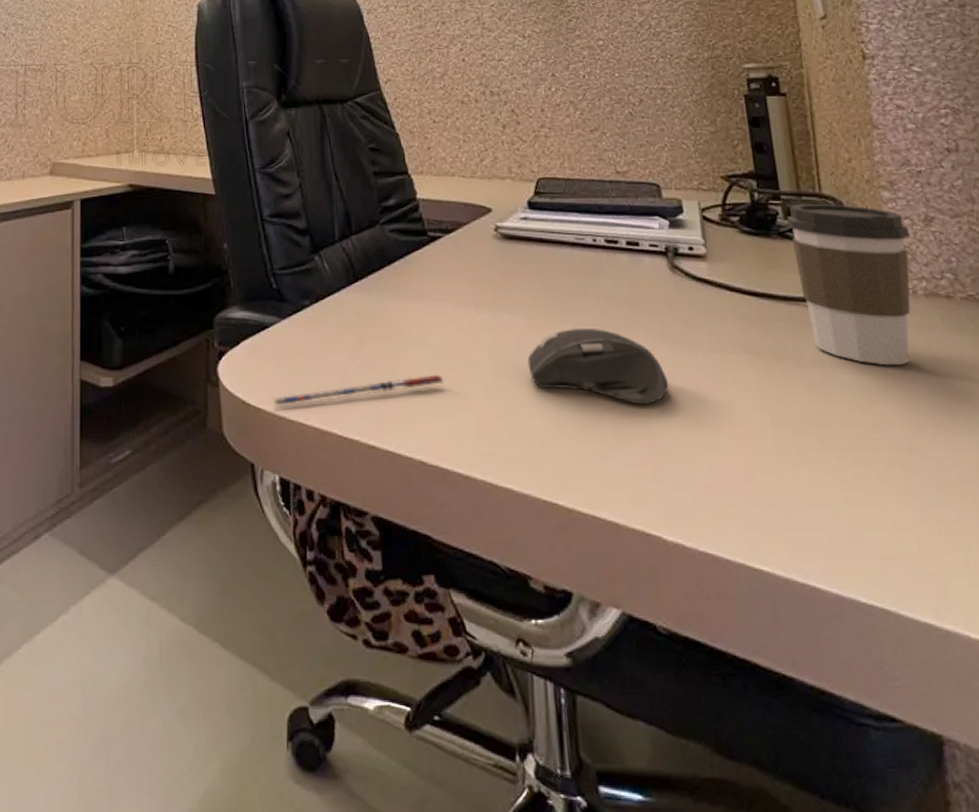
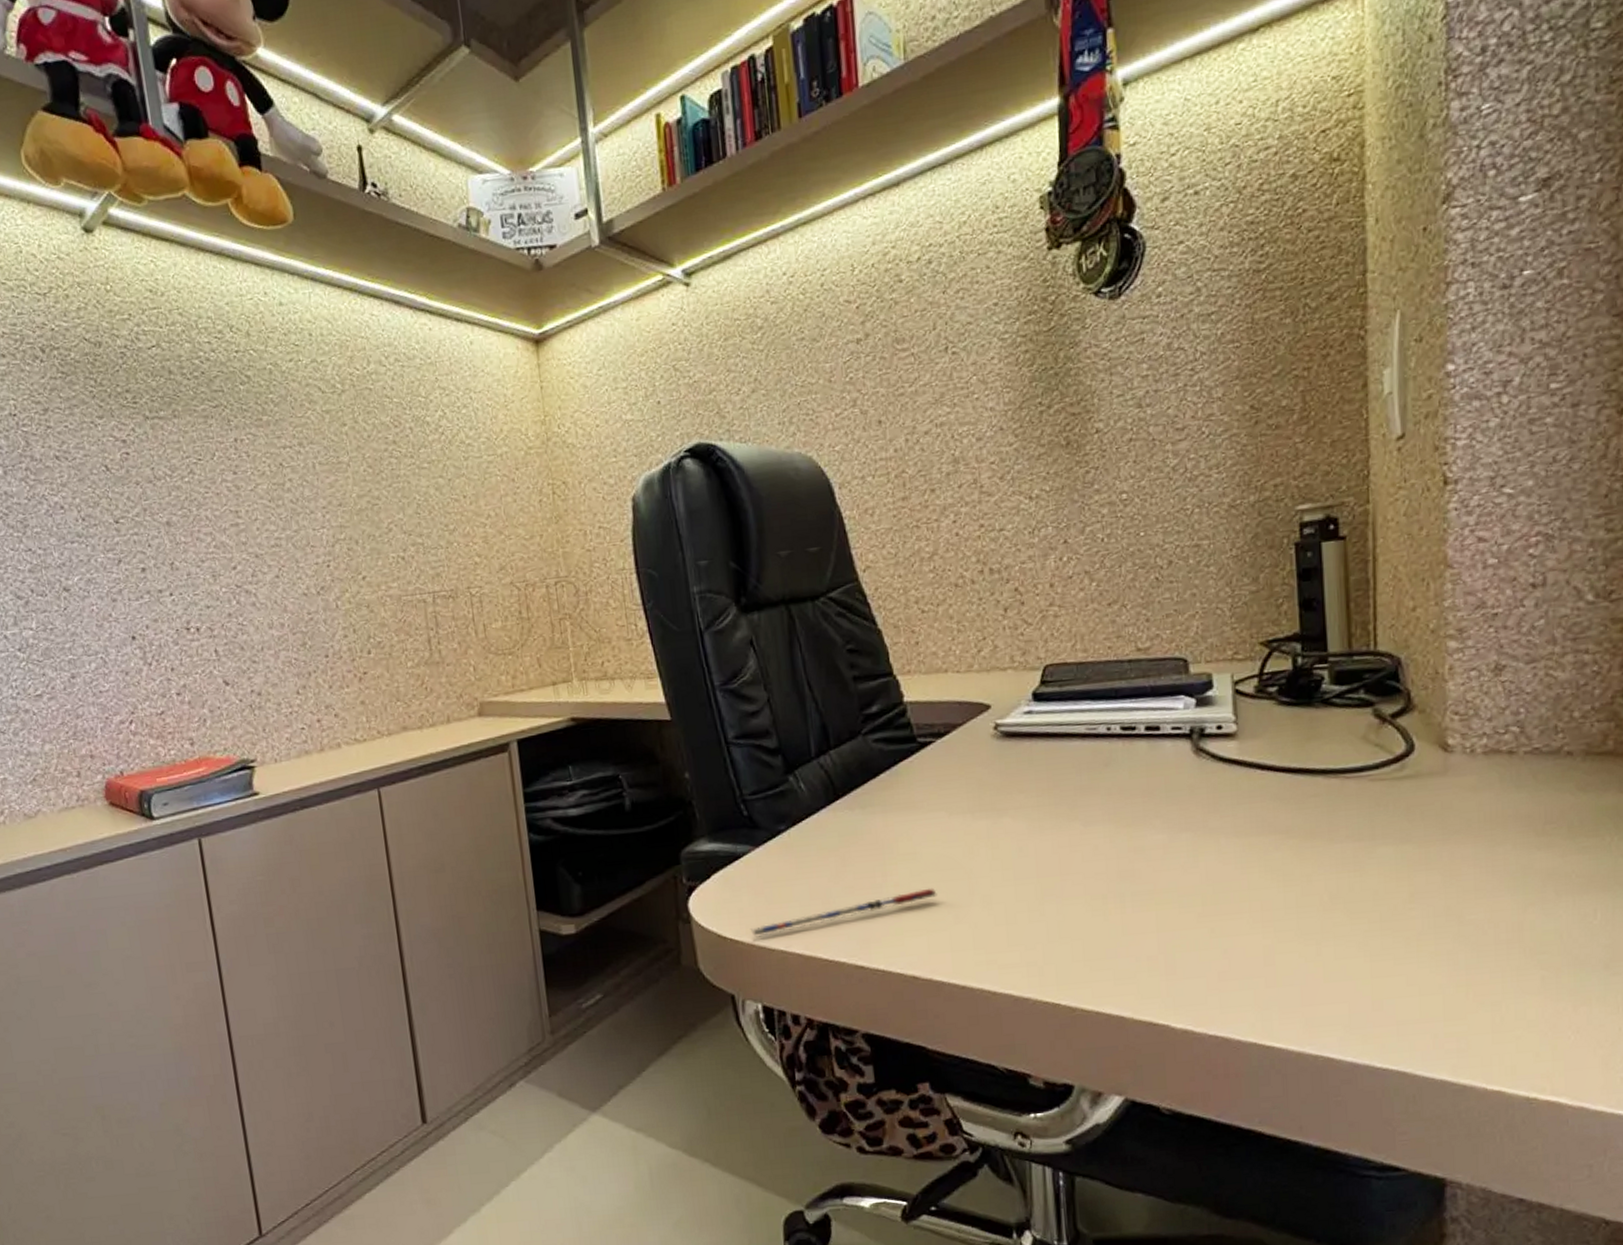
computer mouse: present [527,327,669,405] -> none [1030,824,1186,899]
coffee cup: present [786,204,911,366] -> none [1332,661,1474,832]

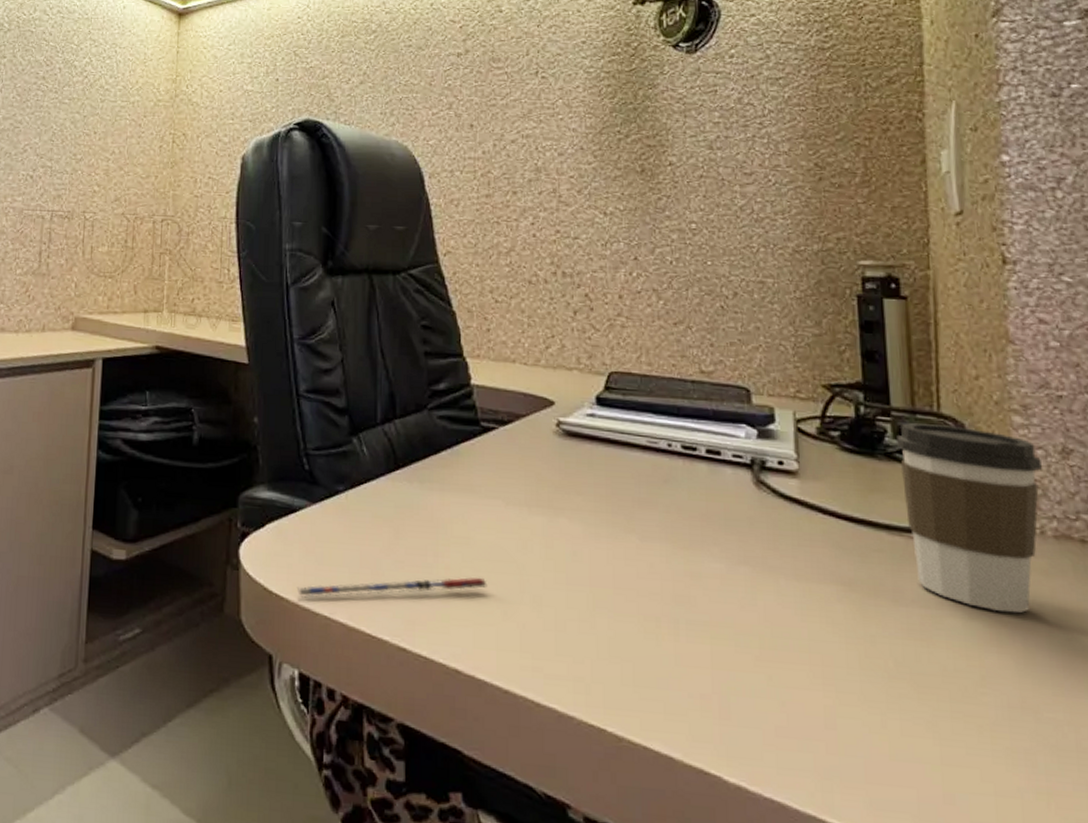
coffee cup: none [1332,661,1474,832] -> present [895,423,1042,614]

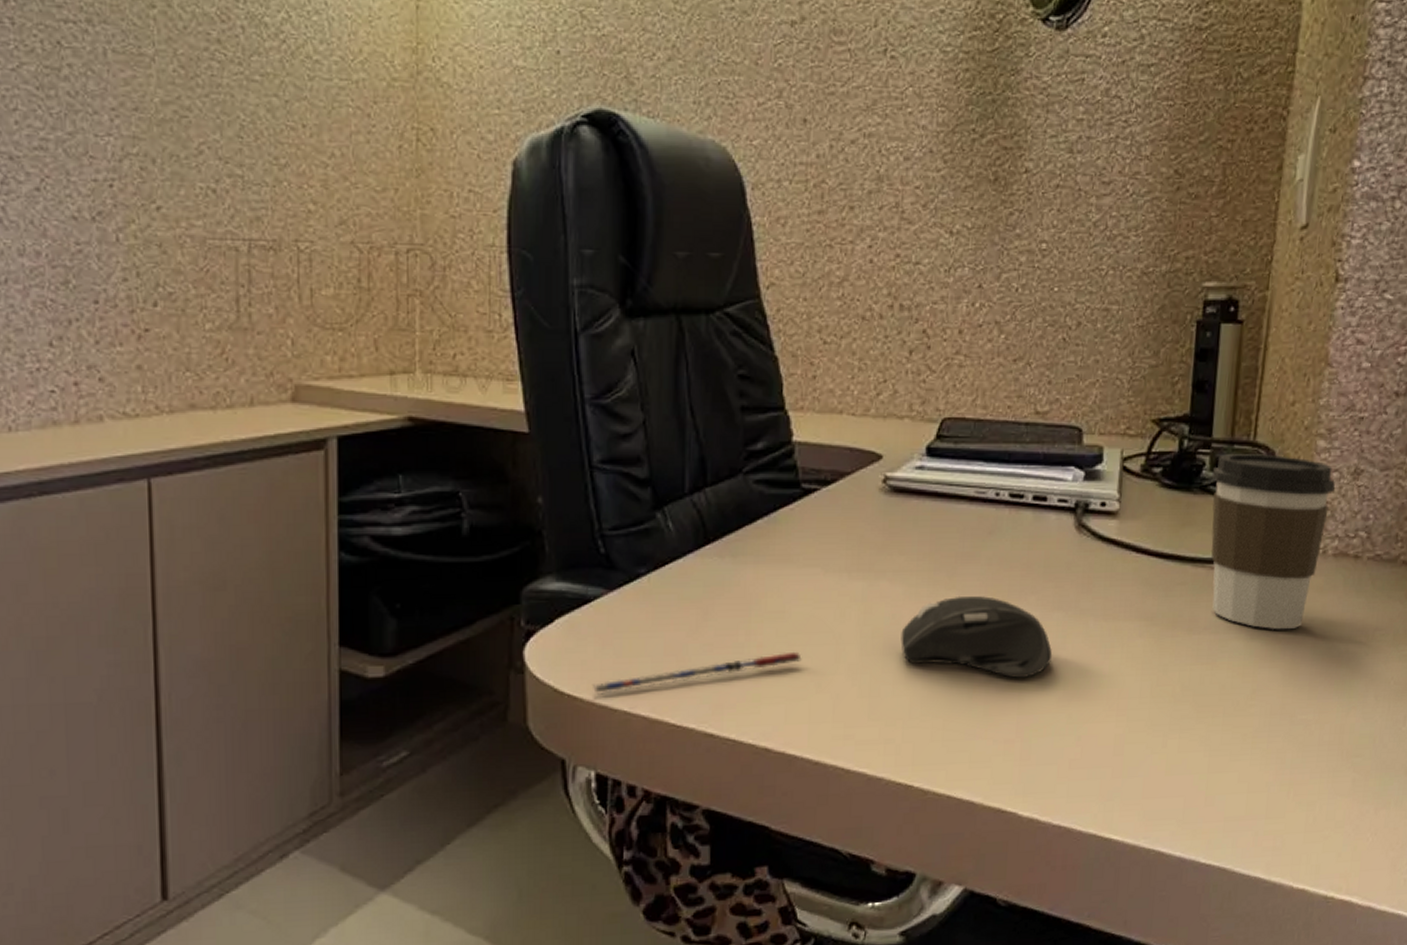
computer mouse: none [583,539,744,632] -> present [901,595,1053,679]

